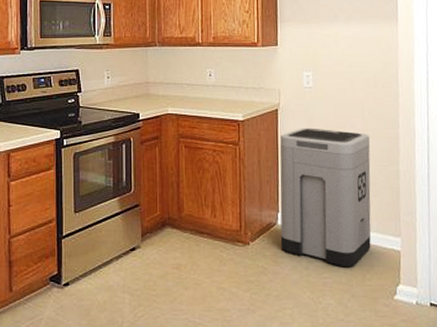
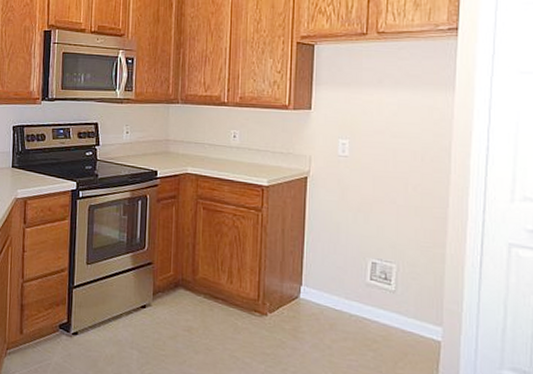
trash can: present [279,128,371,268] -> none [301,198,413,353]

